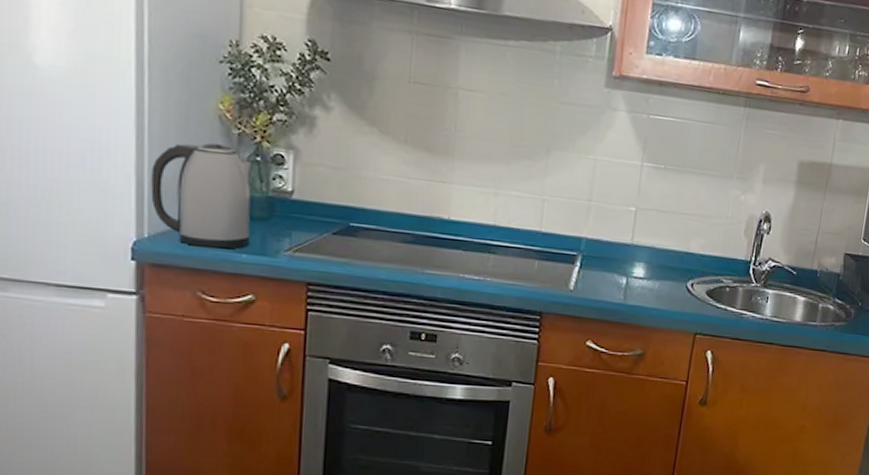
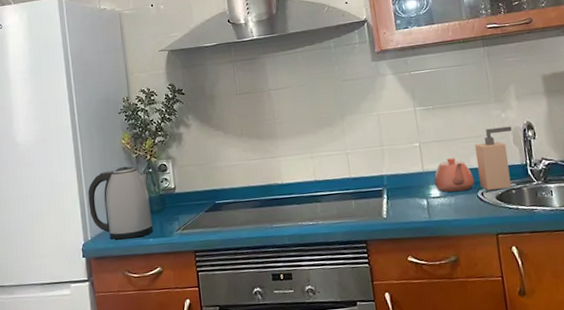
teapot: none [640,233,689,278] -> present [433,157,475,193]
soap dispenser: none [693,209,748,284] -> present [475,126,512,191]

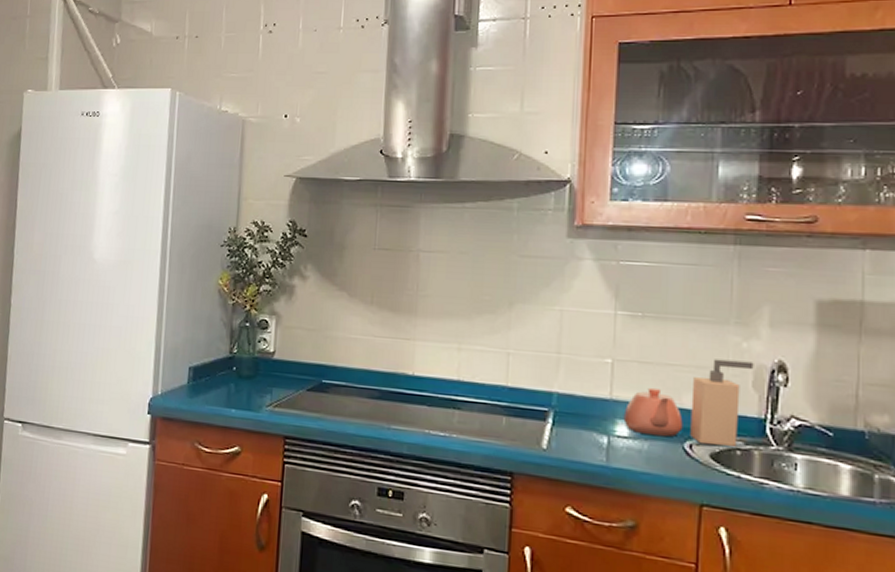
kettle: present [88,166,154,241] -> none [165,312,243,405]

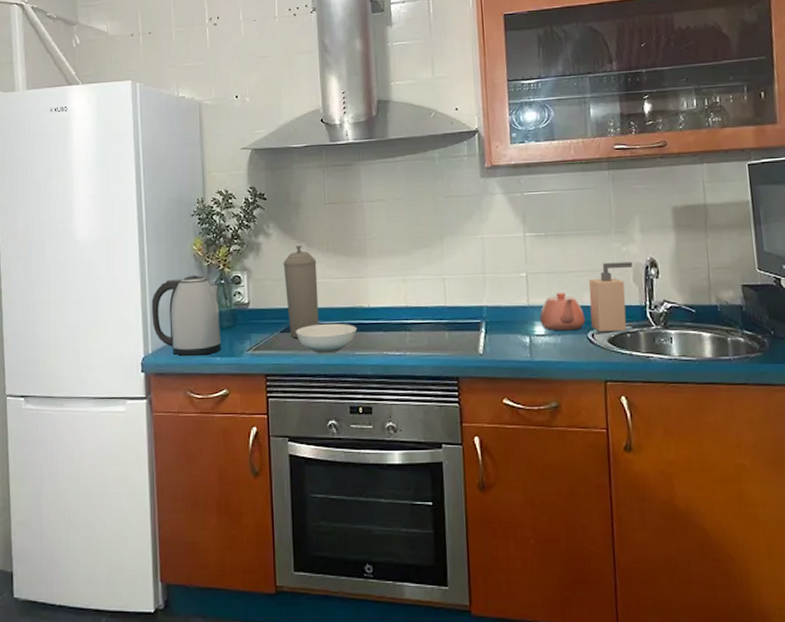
kettle: none [165,312,243,405] -> present [152,275,222,357]
canister: none [317,293,358,401] -> present [283,245,319,339]
bowl: none [323,386,397,424] -> present [295,323,358,354]

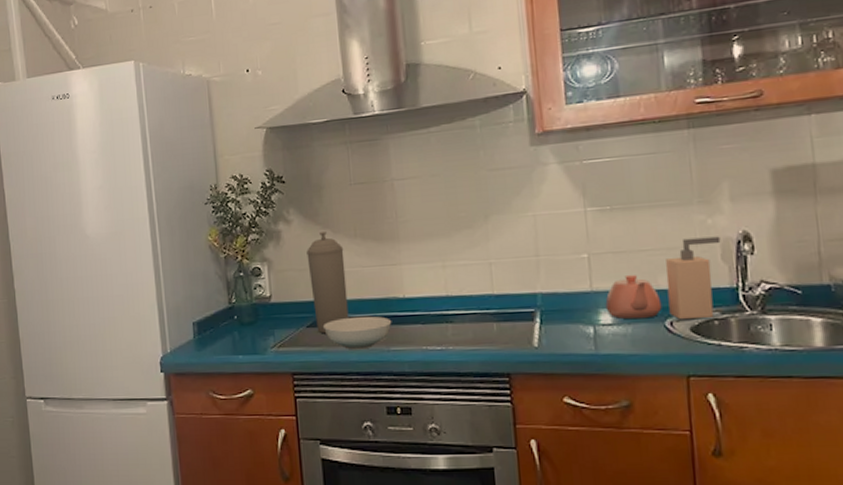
kettle: present [152,275,222,357] -> none [167,267,244,356]

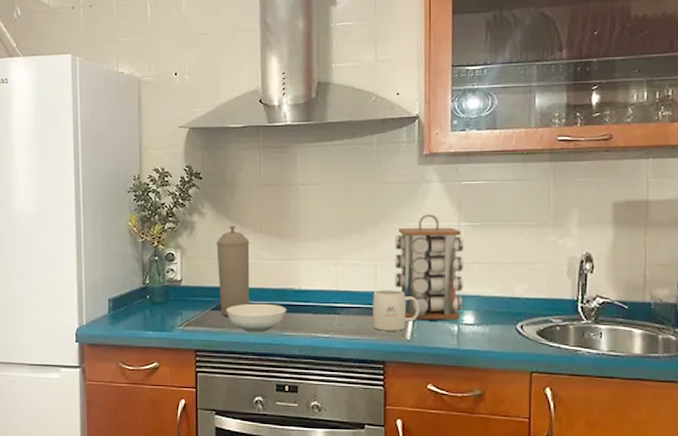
mug: none [489,290,547,339] -> present [372,290,419,331]
spice rack: none [509,201,599,324] -> present [394,214,464,321]
teapot: present [605,274,662,320] -> none [469,282,515,322]
soap dispenser: present [666,236,721,320] -> none [521,255,568,325]

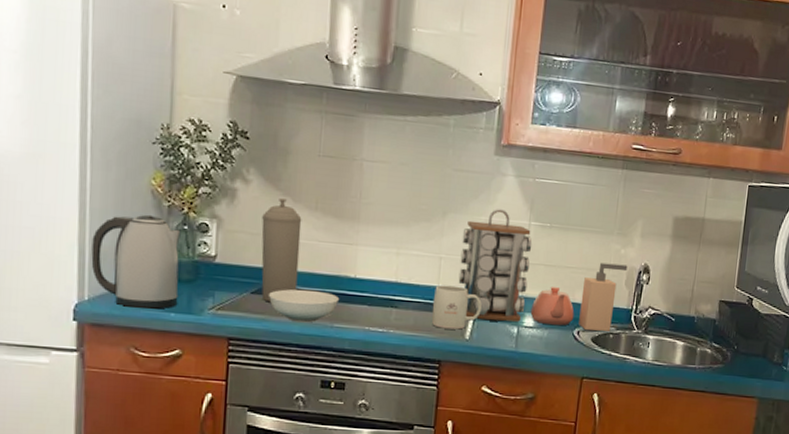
kettle: none [87,250,154,330] -> present [91,214,181,310]
teapot: none [469,282,515,322] -> present [530,286,575,326]
soap dispenser: none [521,255,568,325] -> present [579,262,628,332]

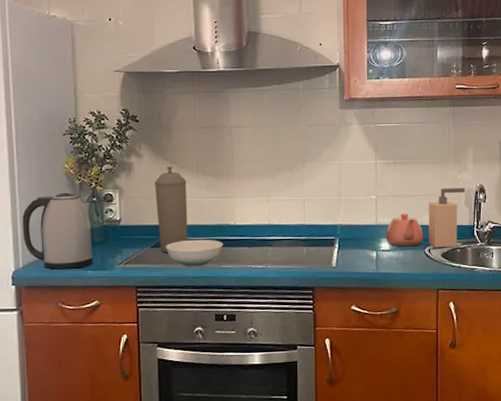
mug: present [431,285,482,330] -> none [301,222,343,260]
spice rack: present [458,209,533,322] -> none [320,153,381,249]

